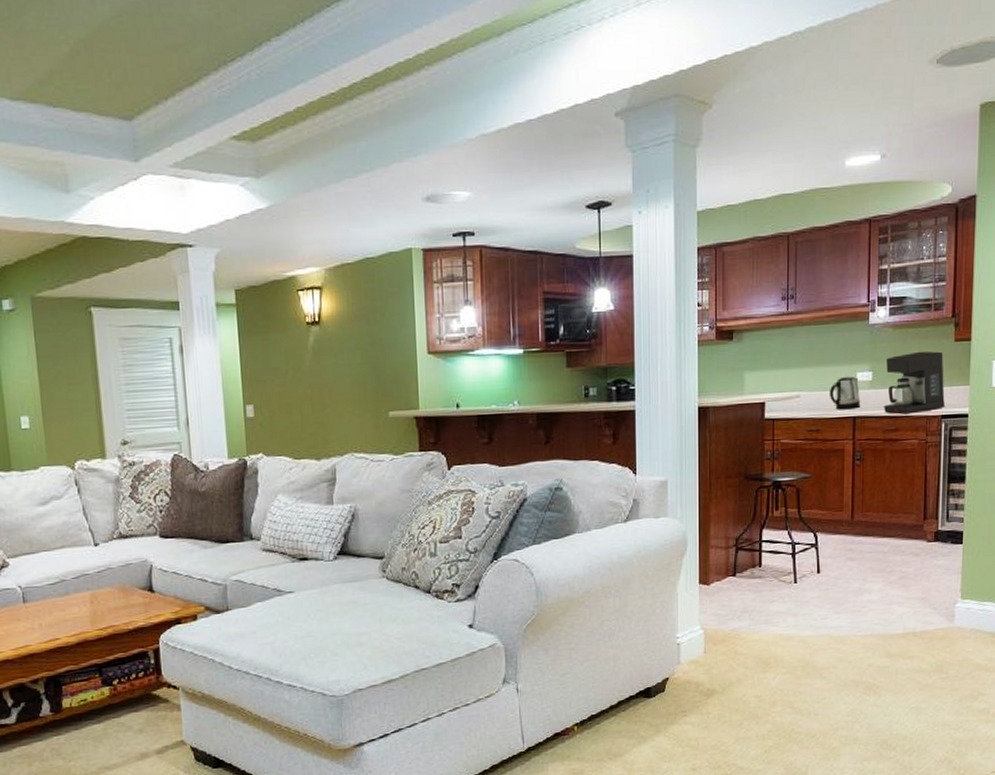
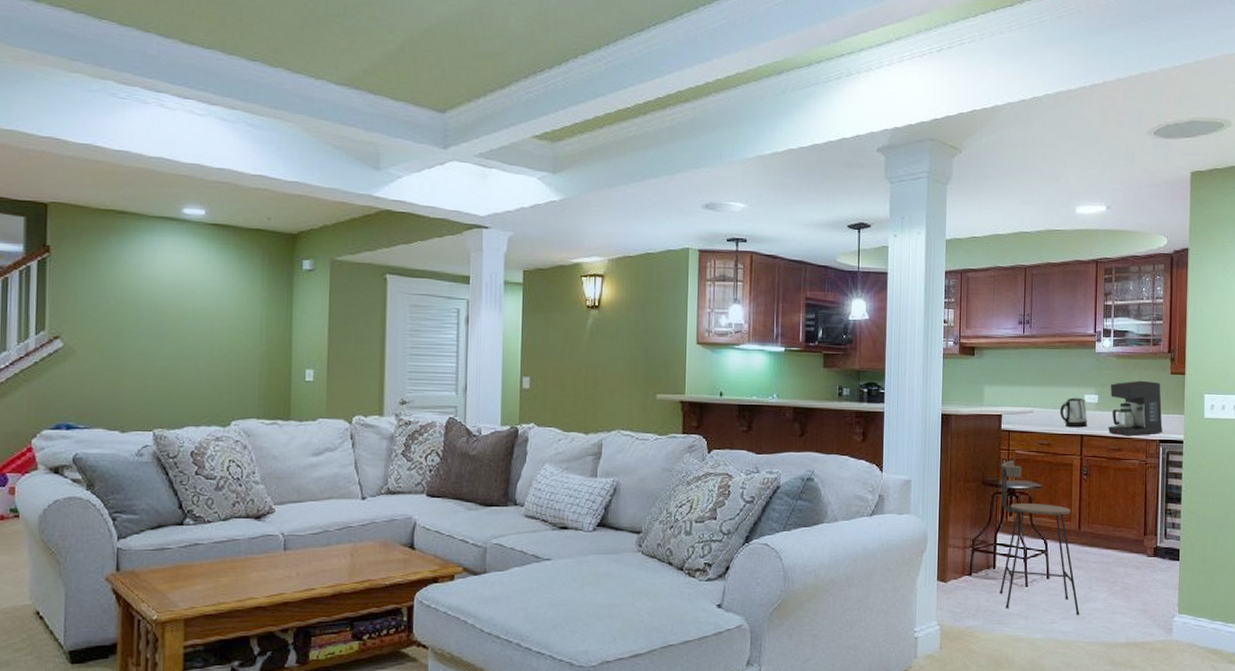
bar stool: none [765,450,853,609] -> present [1000,460,1080,616]

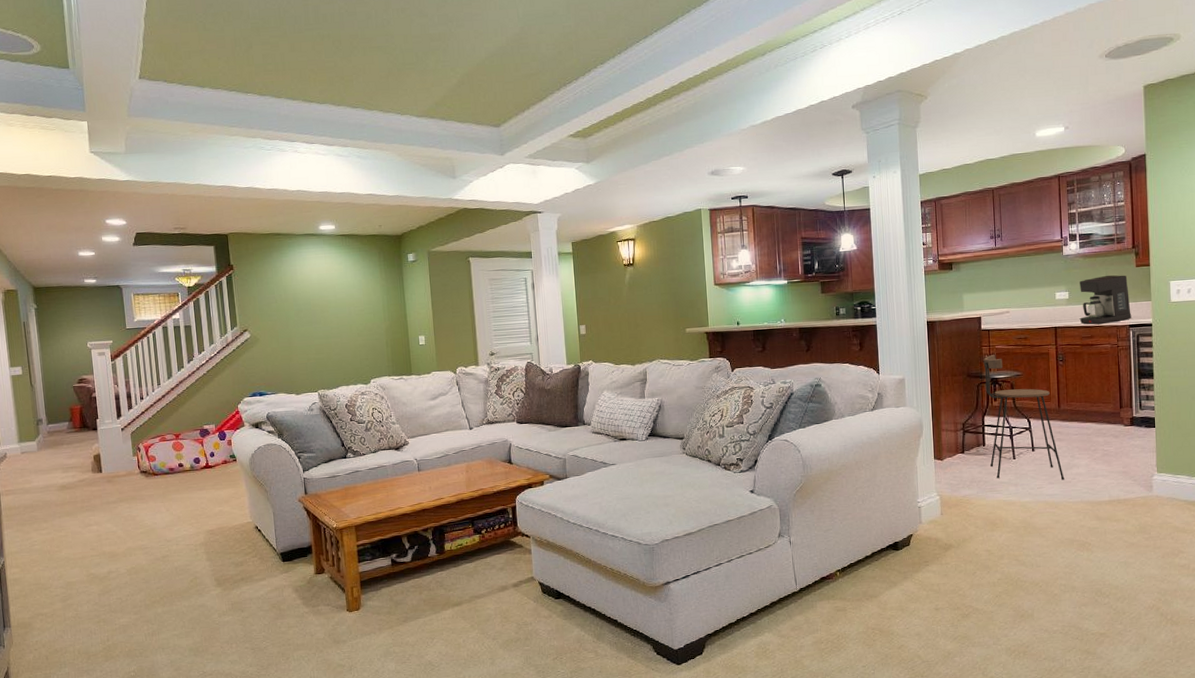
kettle: present [1060,397,1088,429] -> none [1034,295,1061,323]

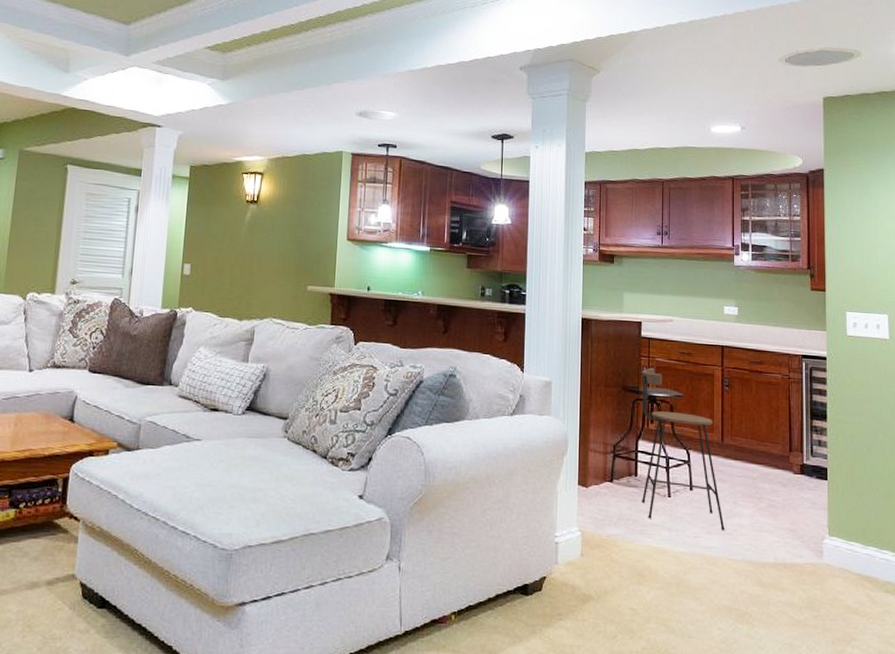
coffee maker: present [1080,275,1131,325] -> none [750,294,804,350]

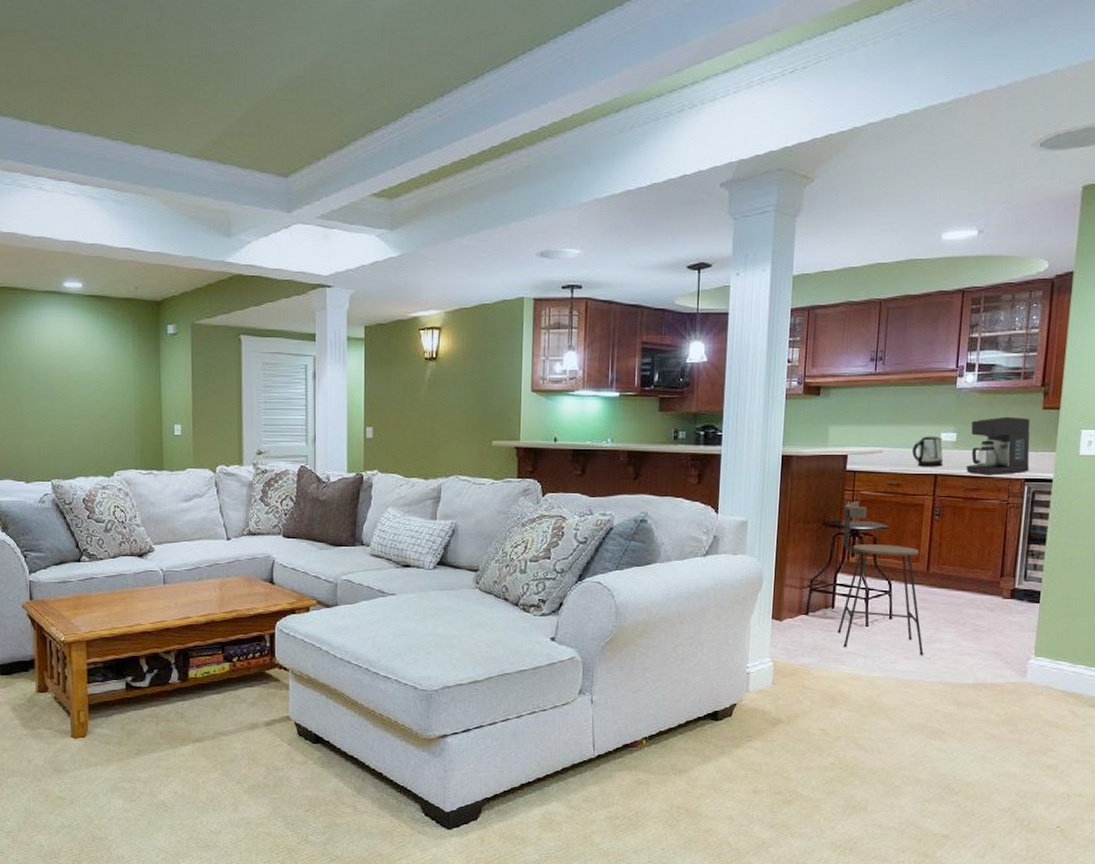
kettle: none [700,308,728,340] -> present [912,436,944,469]
coffee maker: none [750,294,804,350] -> present [966,416,1031,476]

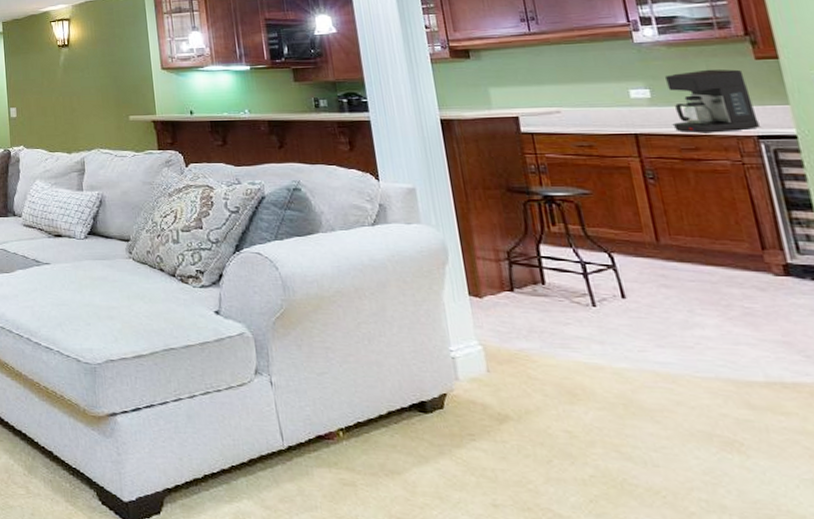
bar stool: present [838,501,924,656] -> none [528,164,683,344]
kettle: present [912,436,944,469] -> none [597,93,643,128]

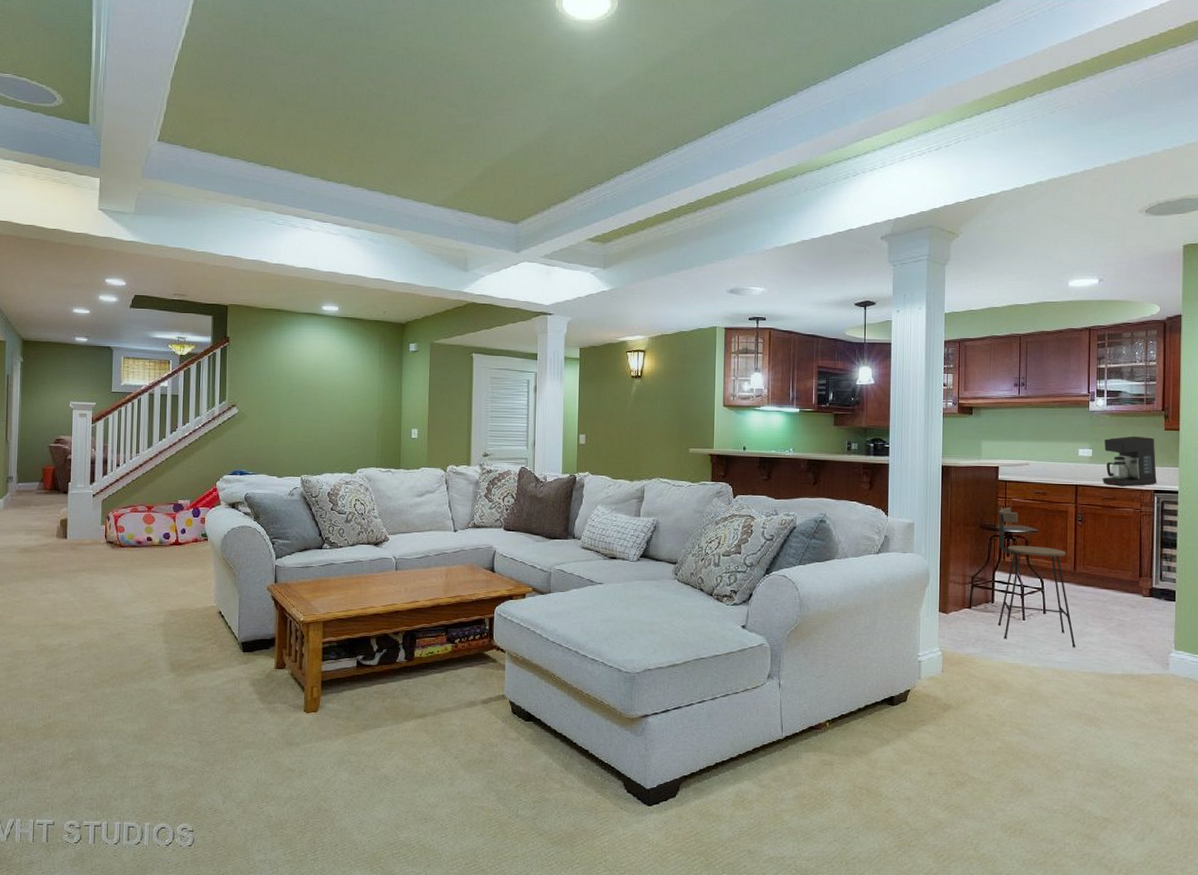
bar stool: none [528,164,683,344] -> present [998,507,1076,648]

